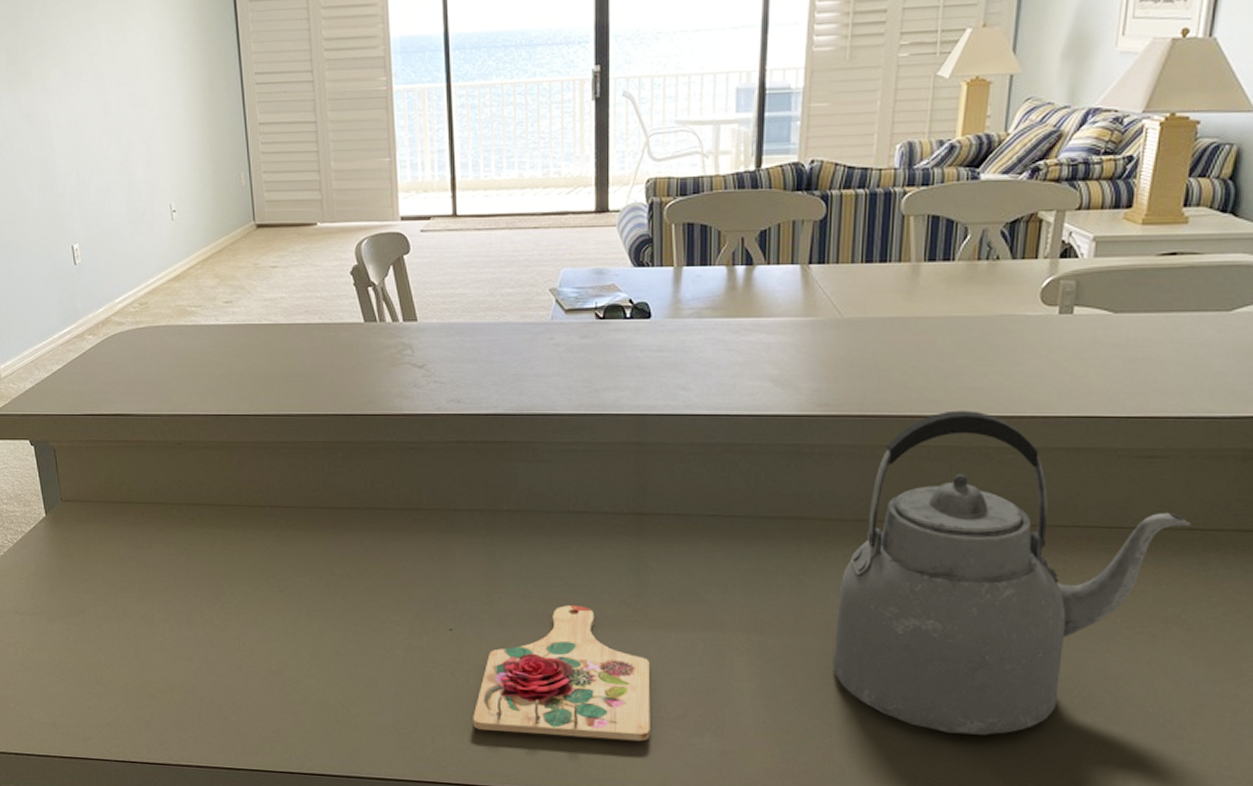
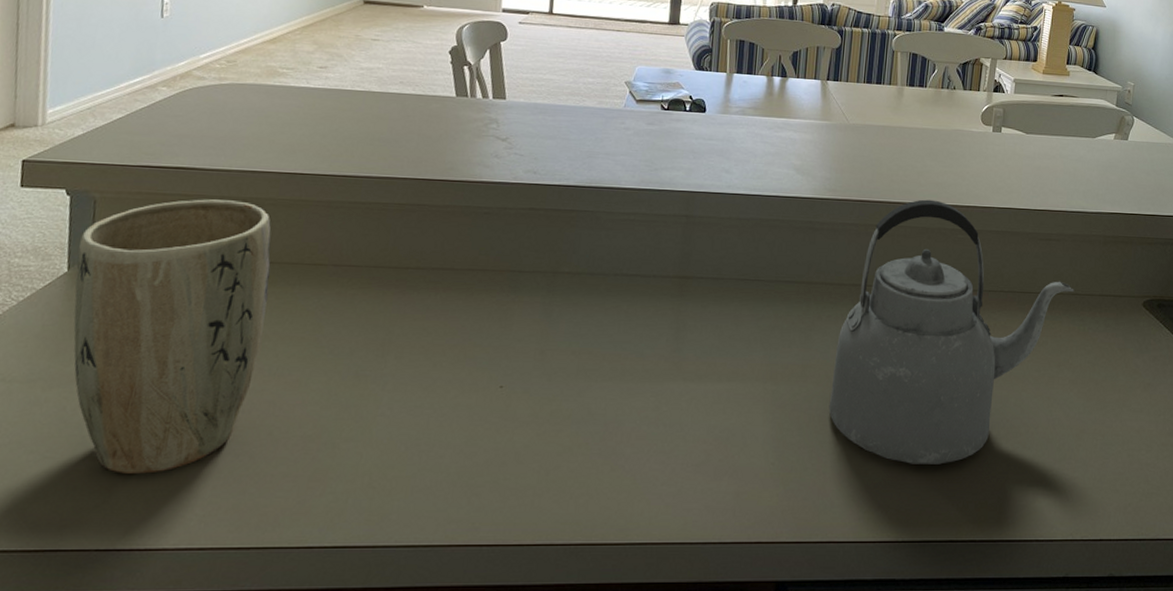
plant pot: none [50,444,217,699] -> present [73,199,271,475]
cutting board: present [473,605,651,742] -> none [511,361,681,489]

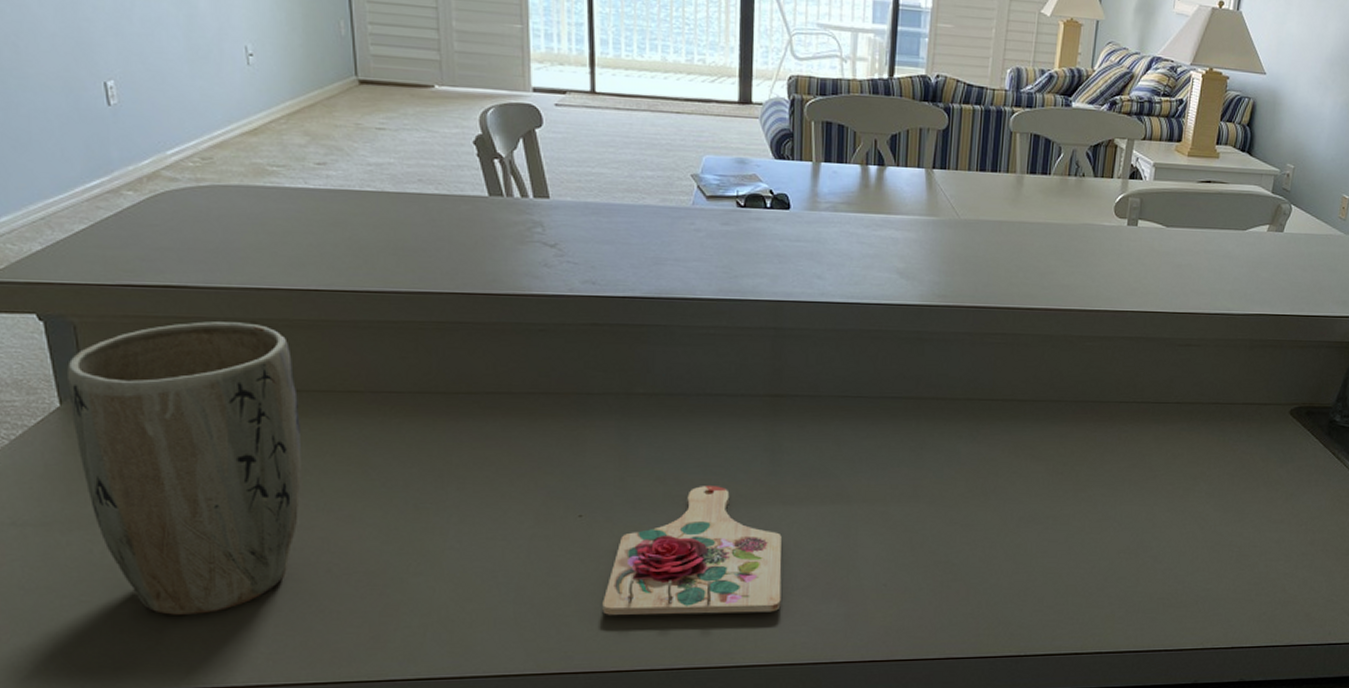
cutting board: none [511,361,681,489] -> present [602,486,782,615]
kettle: present [828,199,1074,464] -> none [943,304,1215,581]

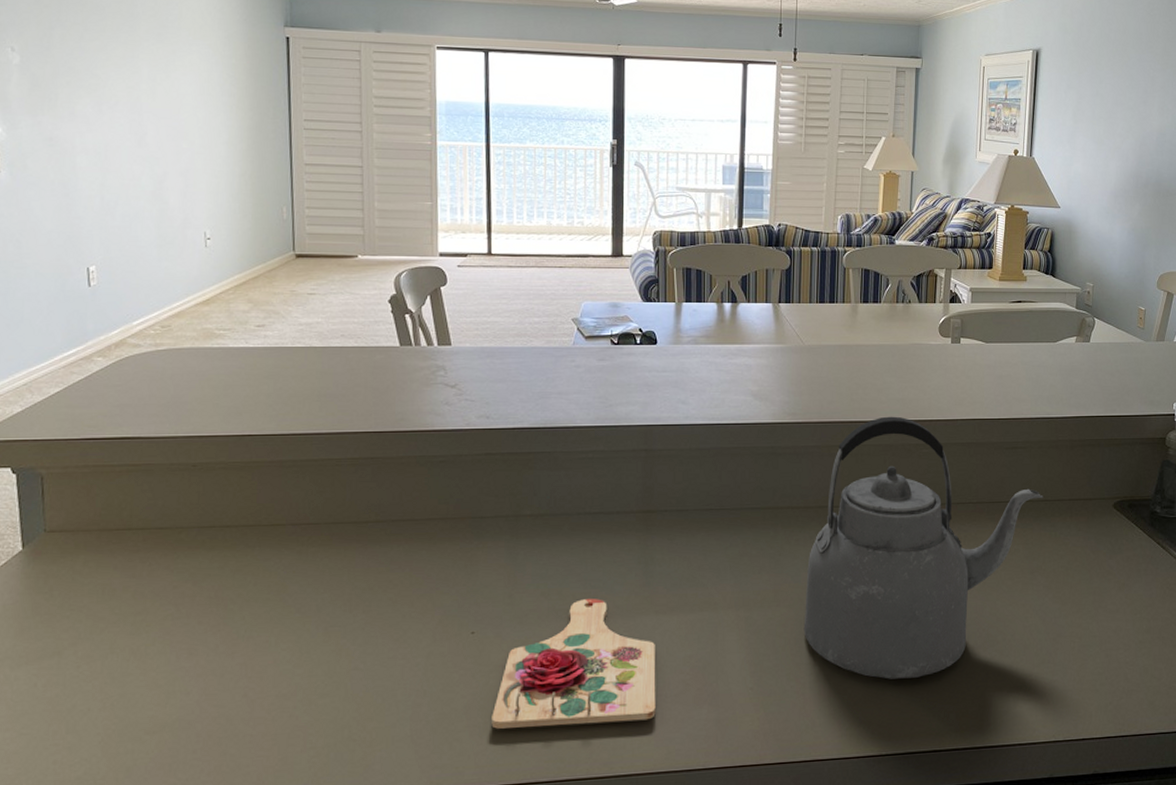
plant pot: present [67,321,301,616] -> none [30,467,229,745]
kettle: none [943,304,1215,581] -> present [803,416,1044,679]

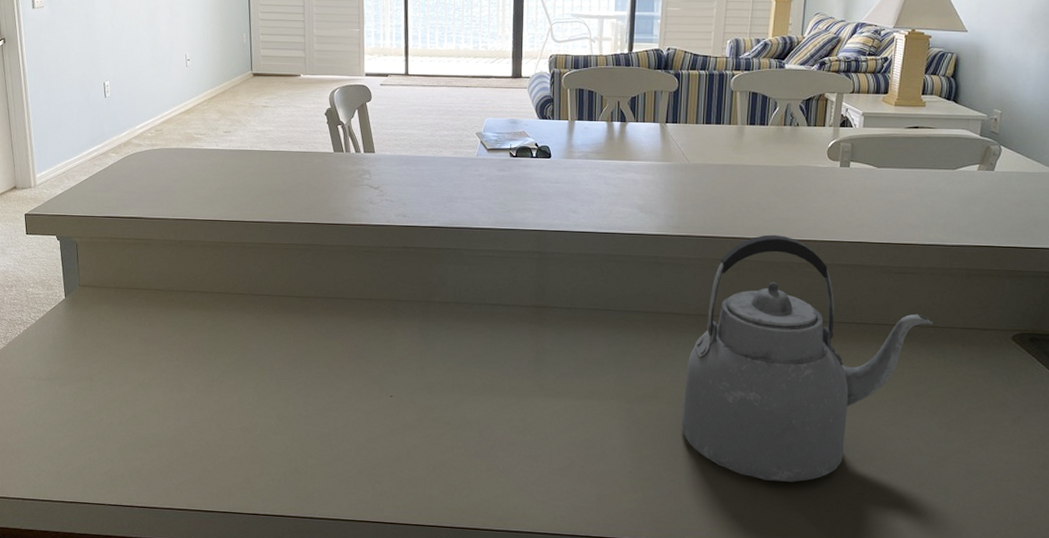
cutting board: present [491,599,656,729] -> none [406,378,545,488]

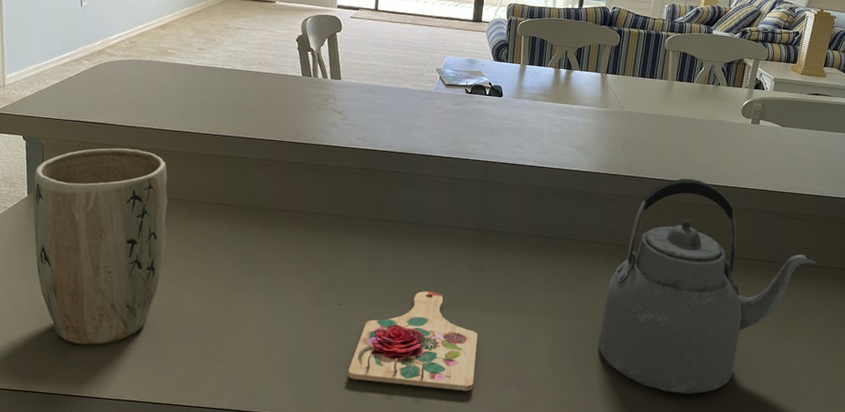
plant pot: none [70,242,206,452] -> present [33,148,168,345]
cutting board: none [406,378,545,488] -> present [348,291,478,391]

